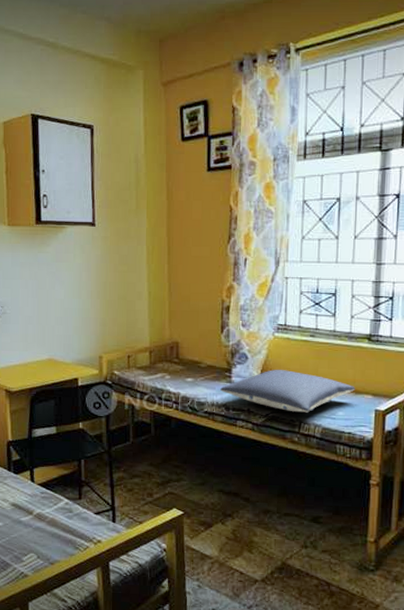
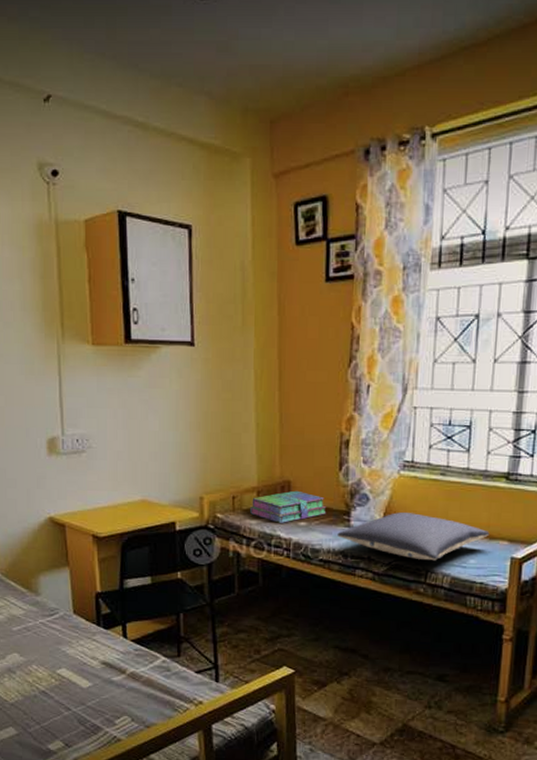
stack of books: none [143,350,211,379] -> present [250,490,327,523]

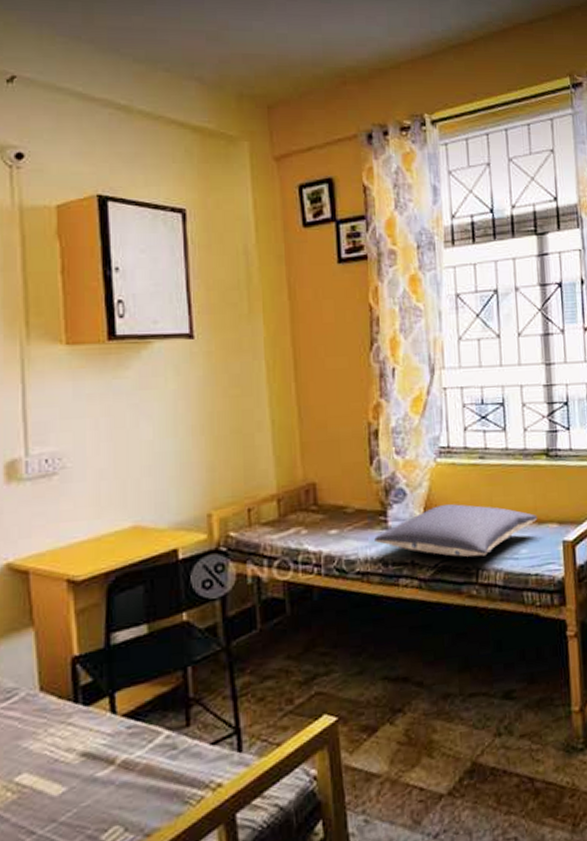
stack of books: present [250,490,327,523] -> none [270,493,360,535]

